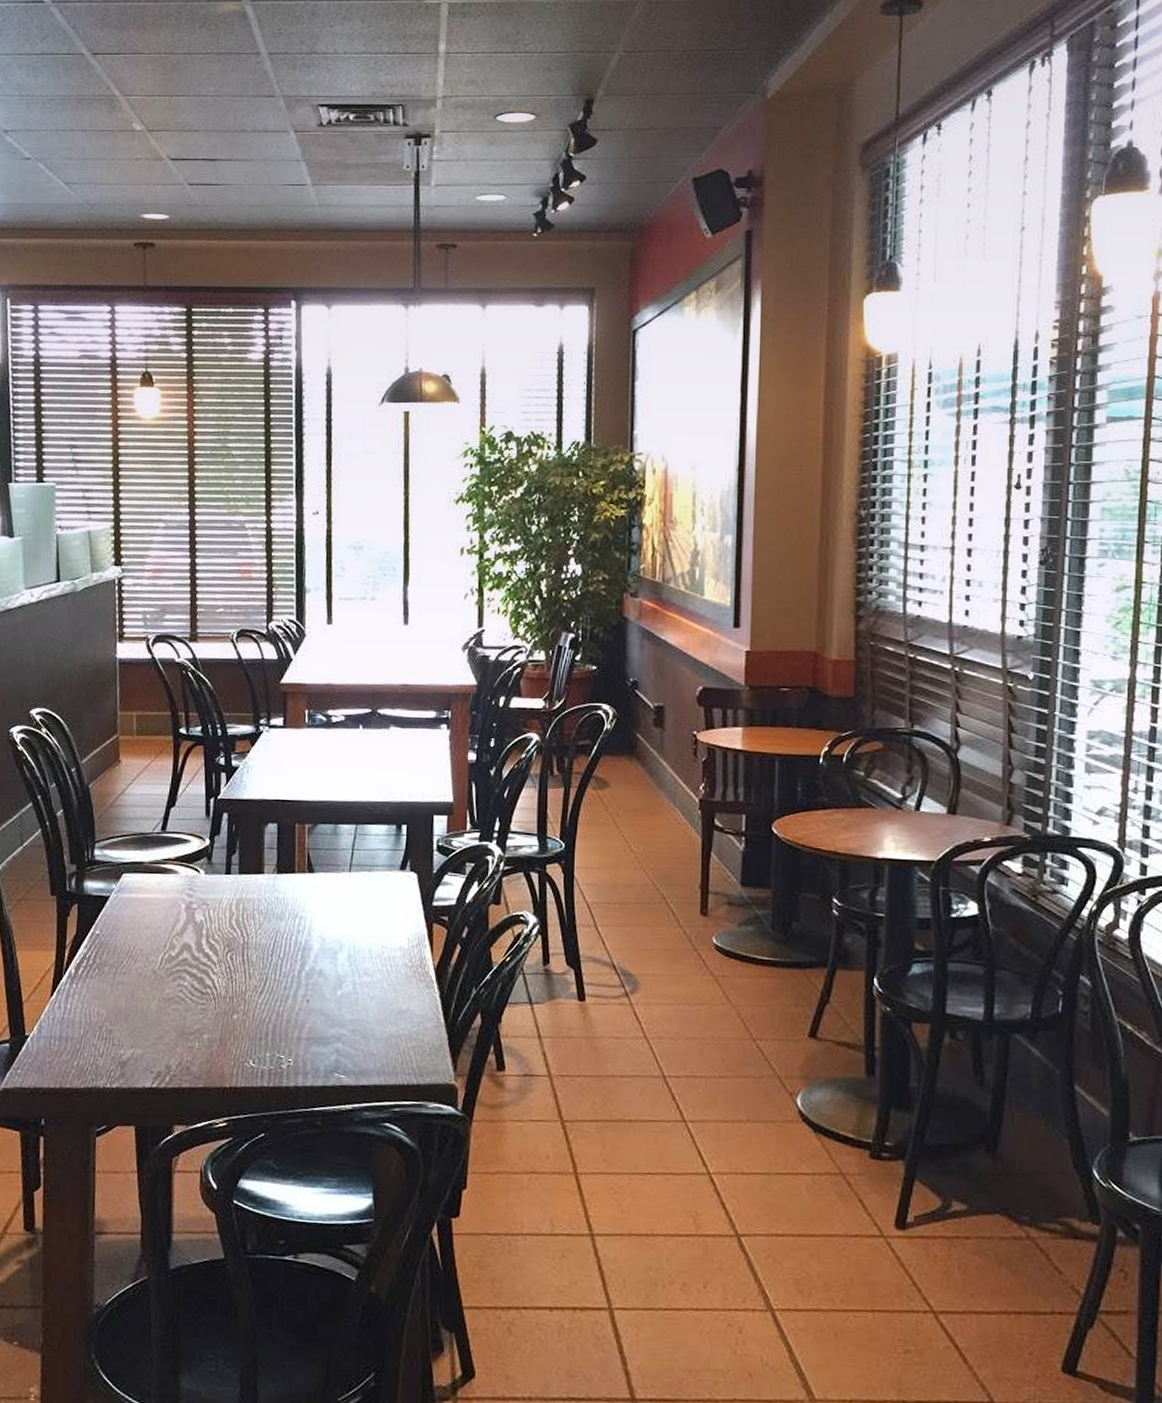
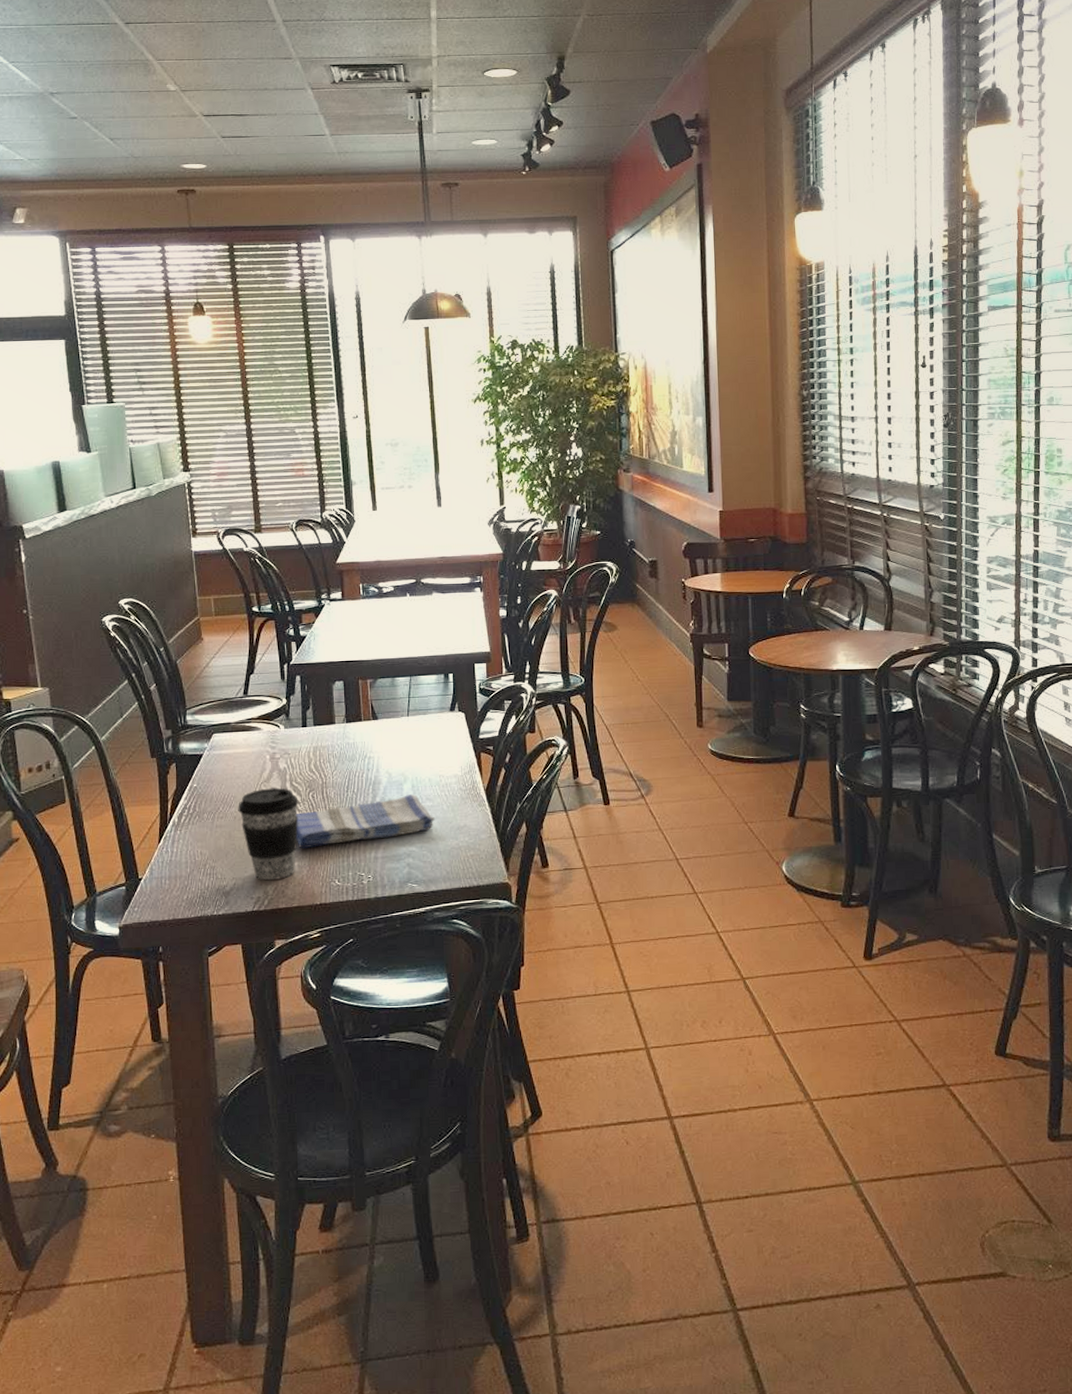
coffee cup: none [144,943,214,1054] -> present [238,787,299,881]
dish towel: none [208,966,372,1020] -> present [296,794,435,849]

